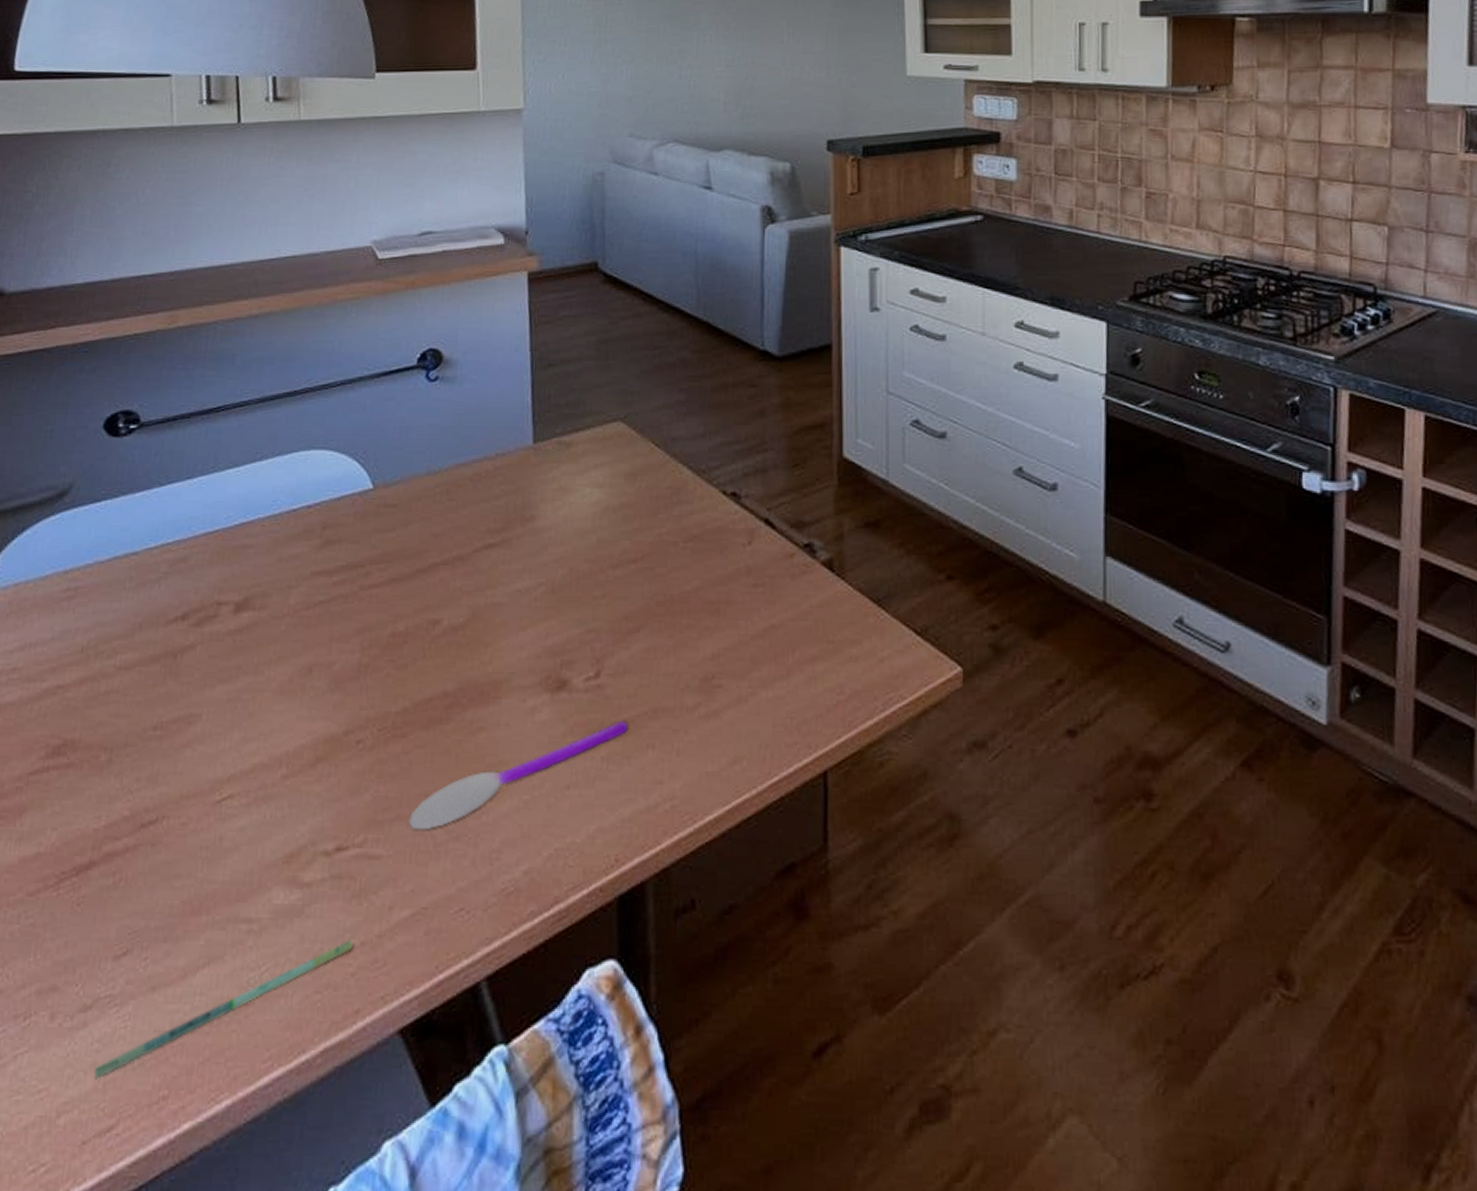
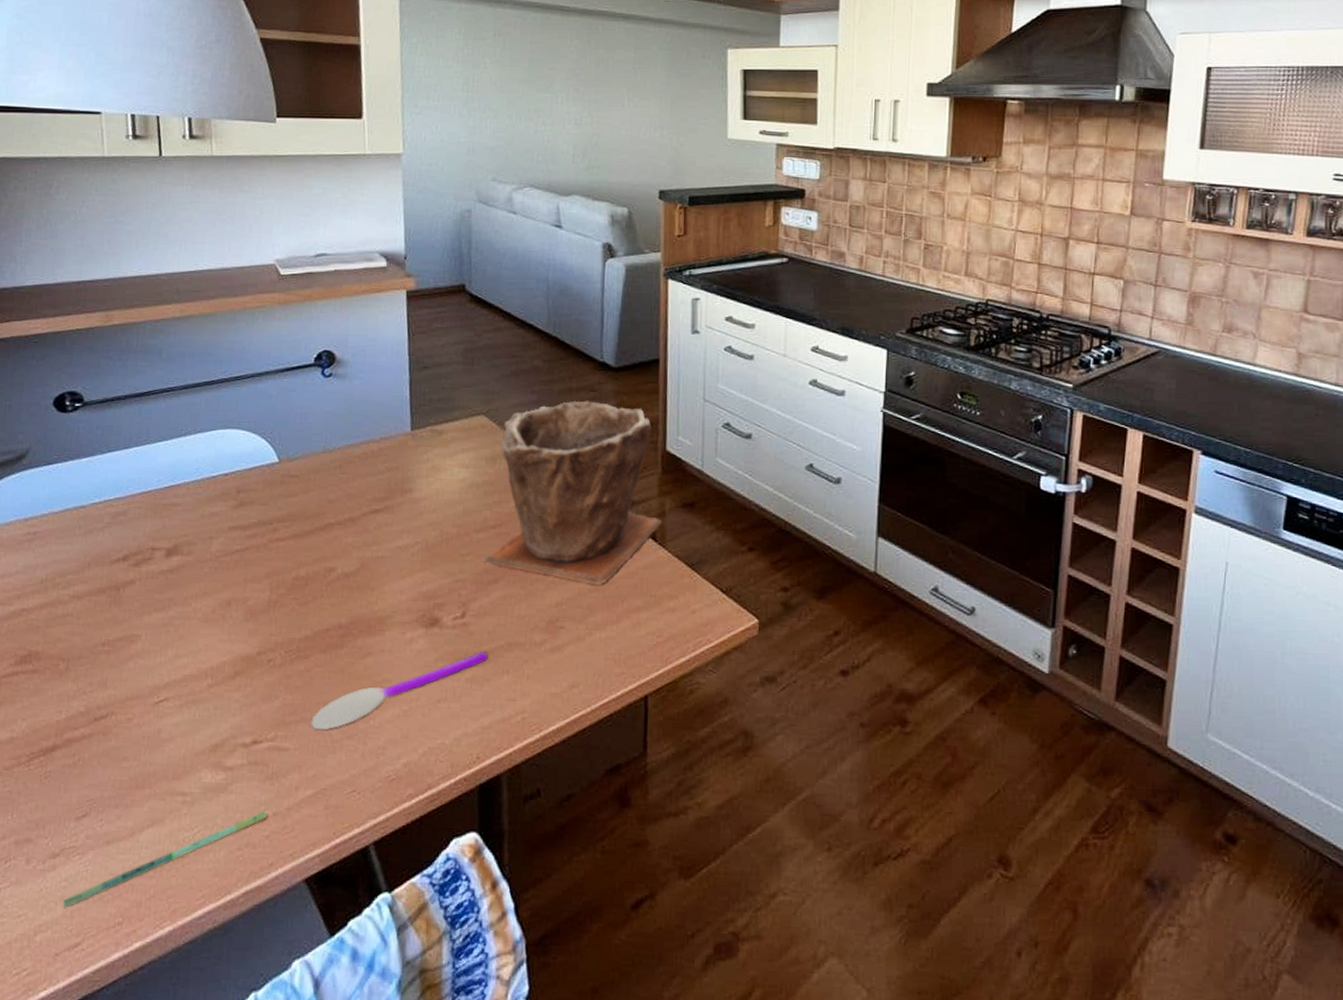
plant pot: none [623,399,839,630] -> present [484,400,661,585]

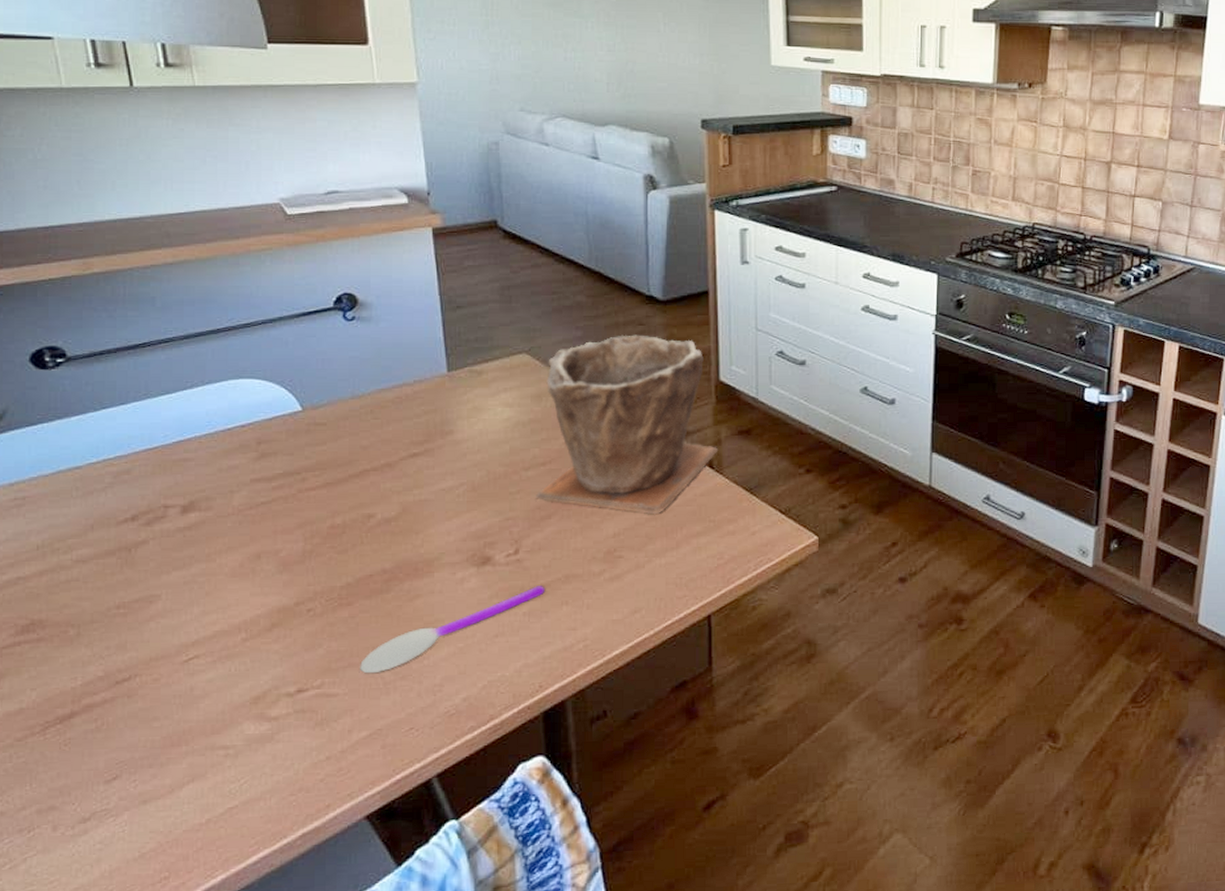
pen: present [63,811,267,909] -> none [100,756,319,870]

